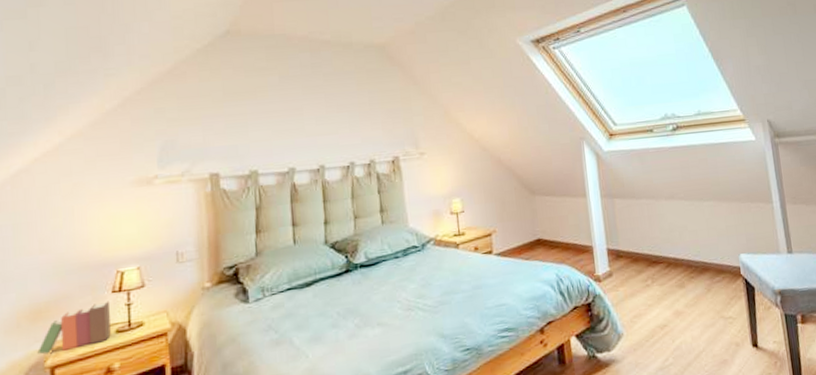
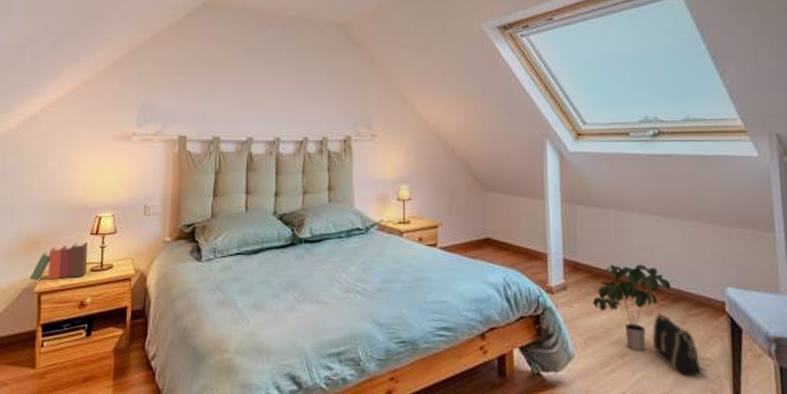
potted plant: none [634,244,698,321] -> present [592,264,671,352]
handbag: none [685,284,731,334] -> present [652,312,708,376]

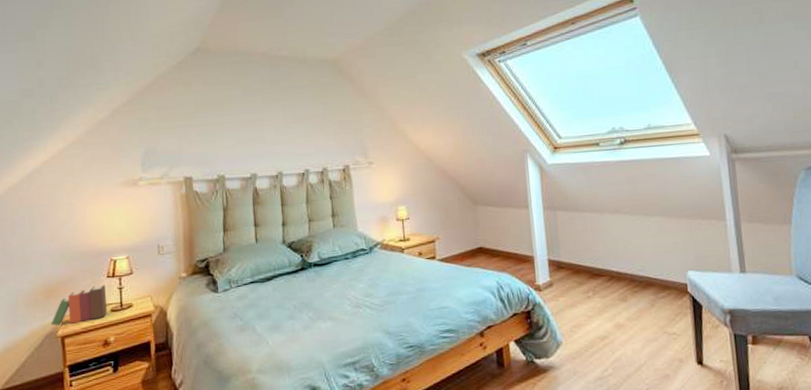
potted plant: present [592,264,671,352] -> none [575,258,642,334]
handbag: present [652,312,708,376] -> none [627,298,675,349]

